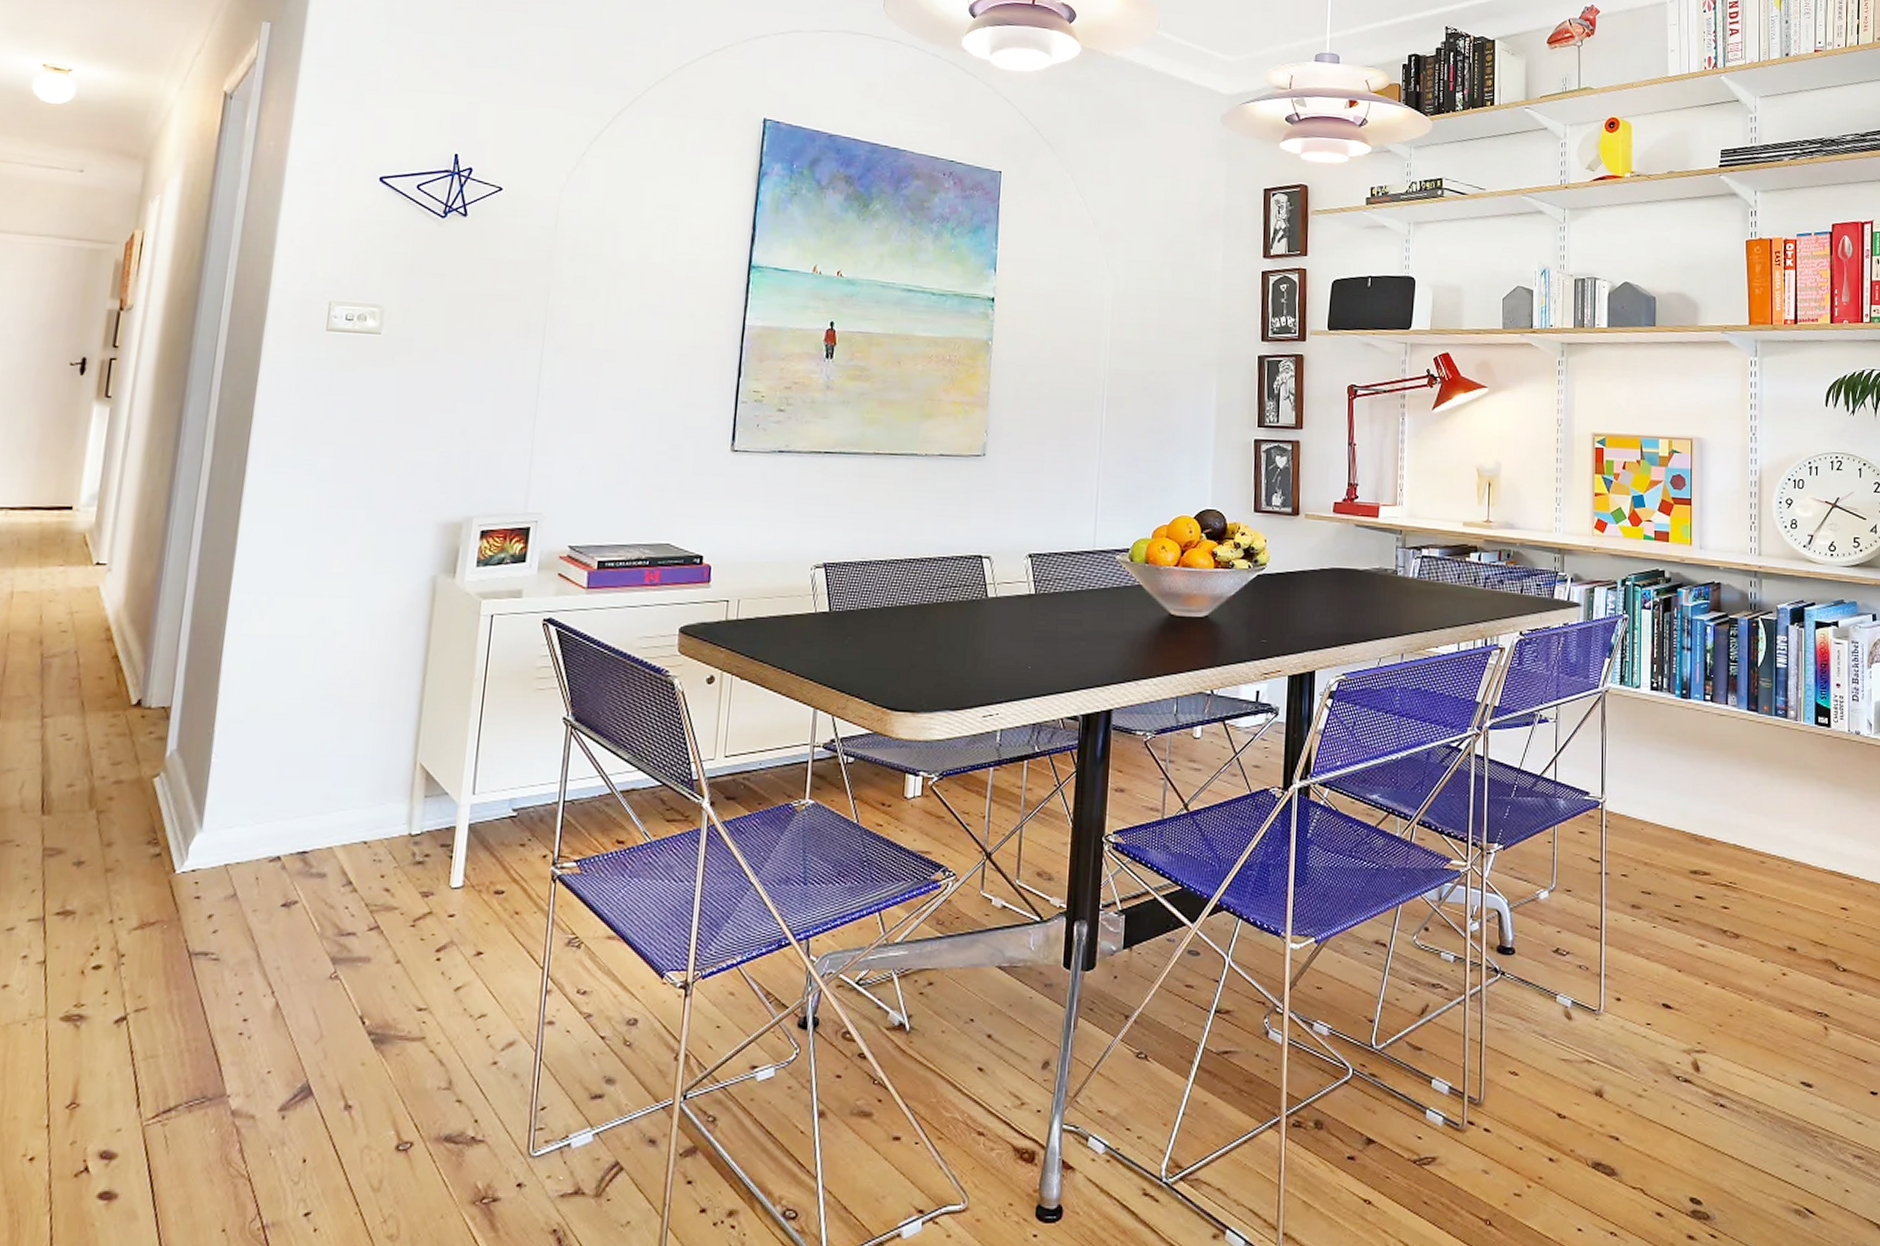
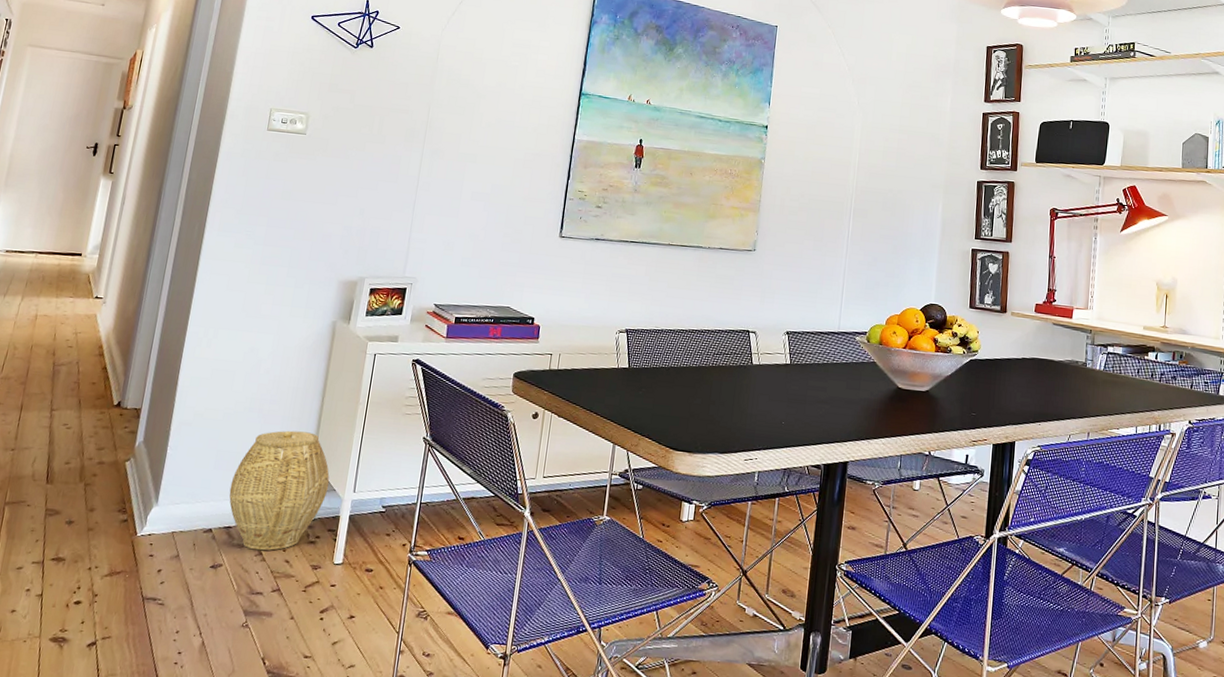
woven basket: none [301,721,439,879] -> present [229,430,330,551]

